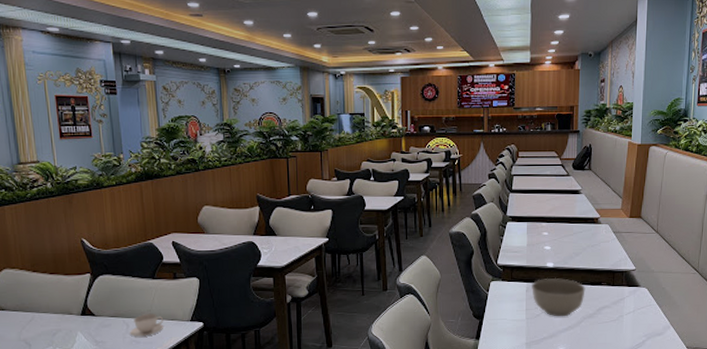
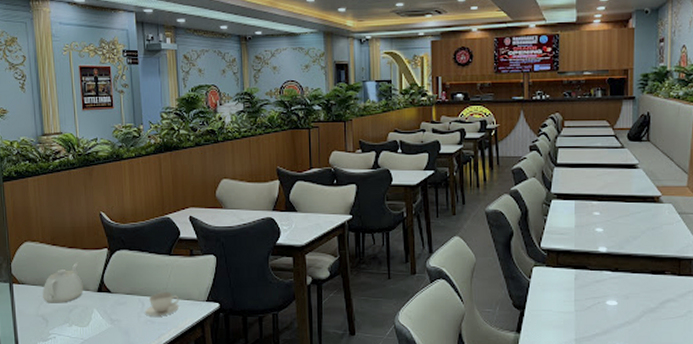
teapot: none [24,287,68,328] -> present [43,262,84,303]
bowl: present [532,277,586,317] -> none [581,264,646,310]

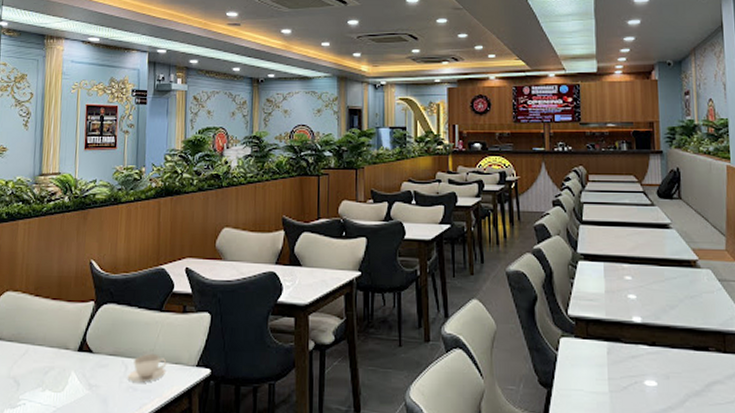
teapot: present [43,262,84,303] -> none [17,316,64,364]

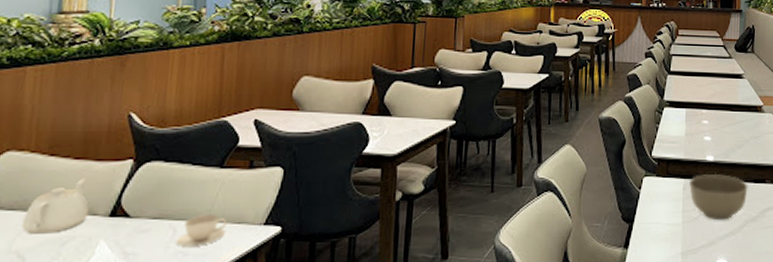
teapot: none [17,316,64,364] -> present [22,178,91,234]
bowl: none [614,336,687,392] -> present [689,173,748,221]

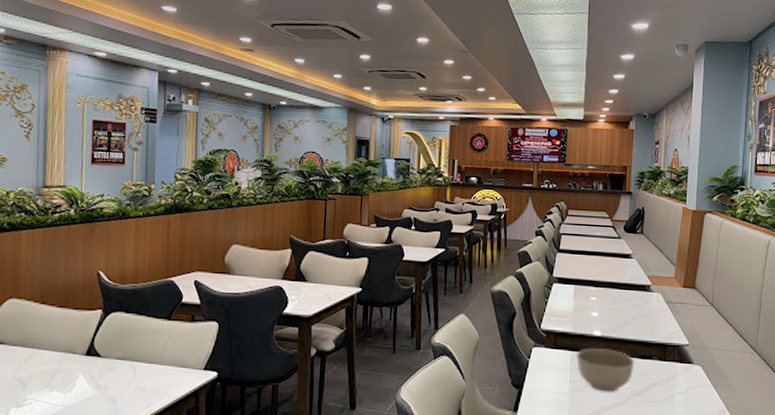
teapot: present [22,178,91,234] -> none [23,323,72,366]
teacup: present [176,213,228,247] -> none [136,358,175,384]

